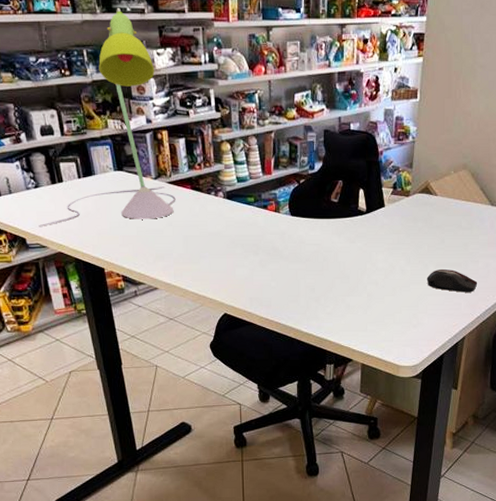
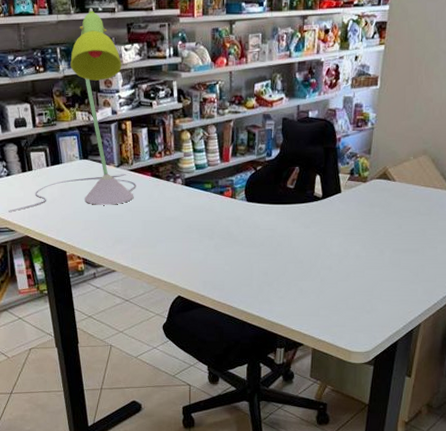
computer mouse: present [426,268,478,293] -> none [382,254,436,279]

